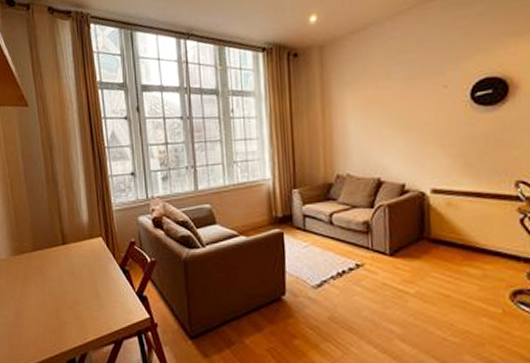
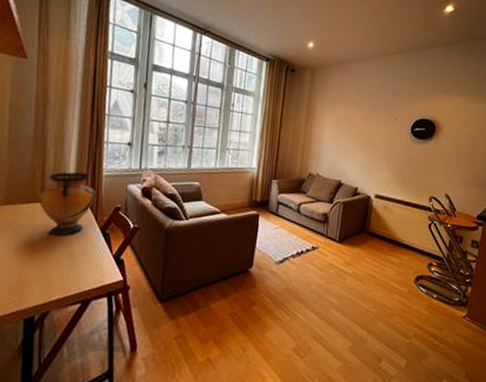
vase: none [60,211,110,277] -> present [38,172,96,236]

